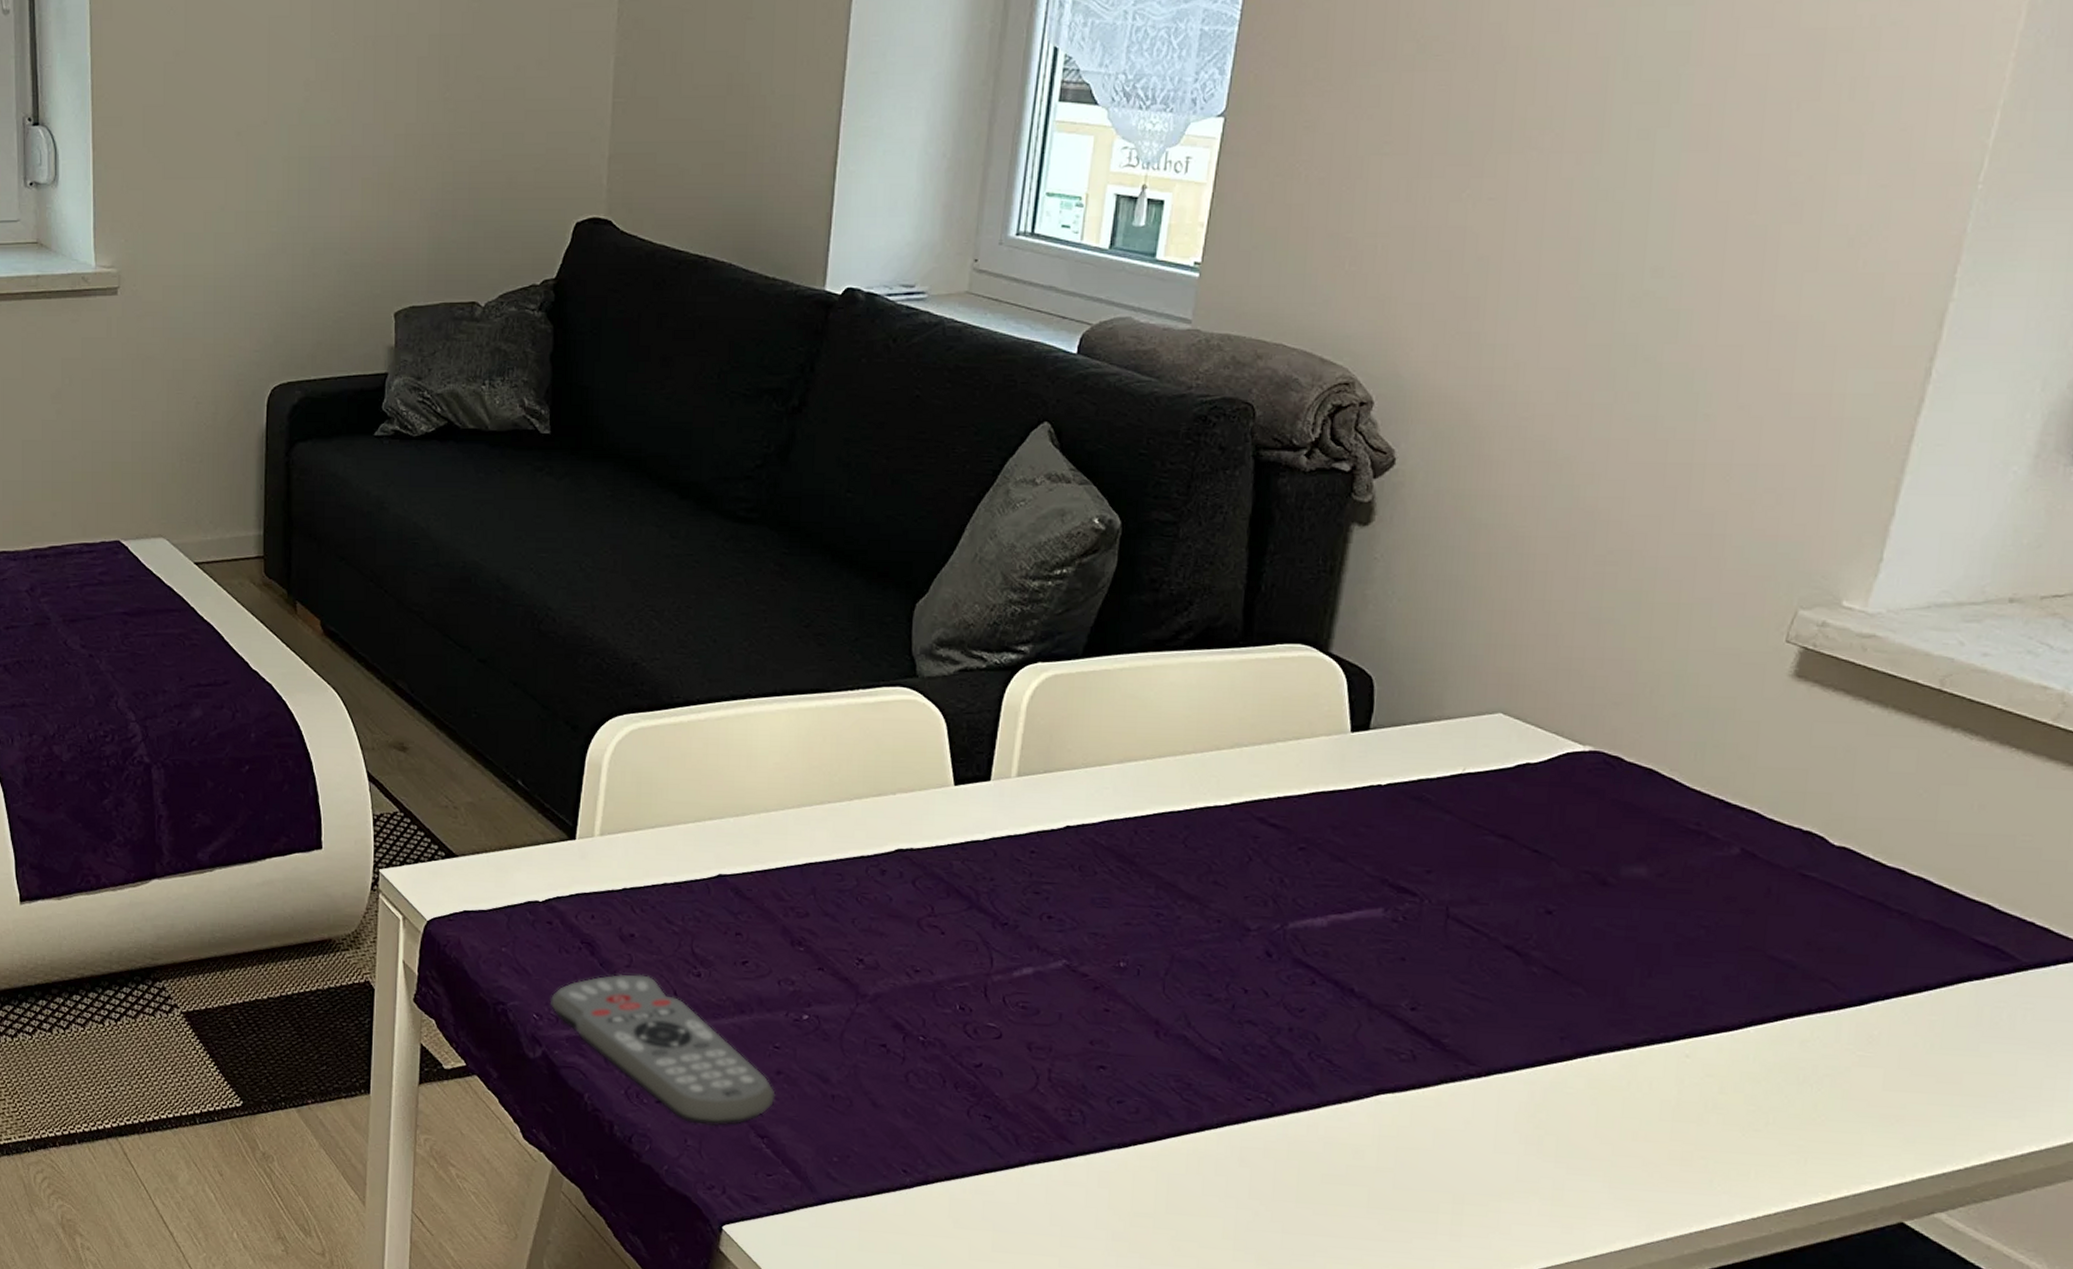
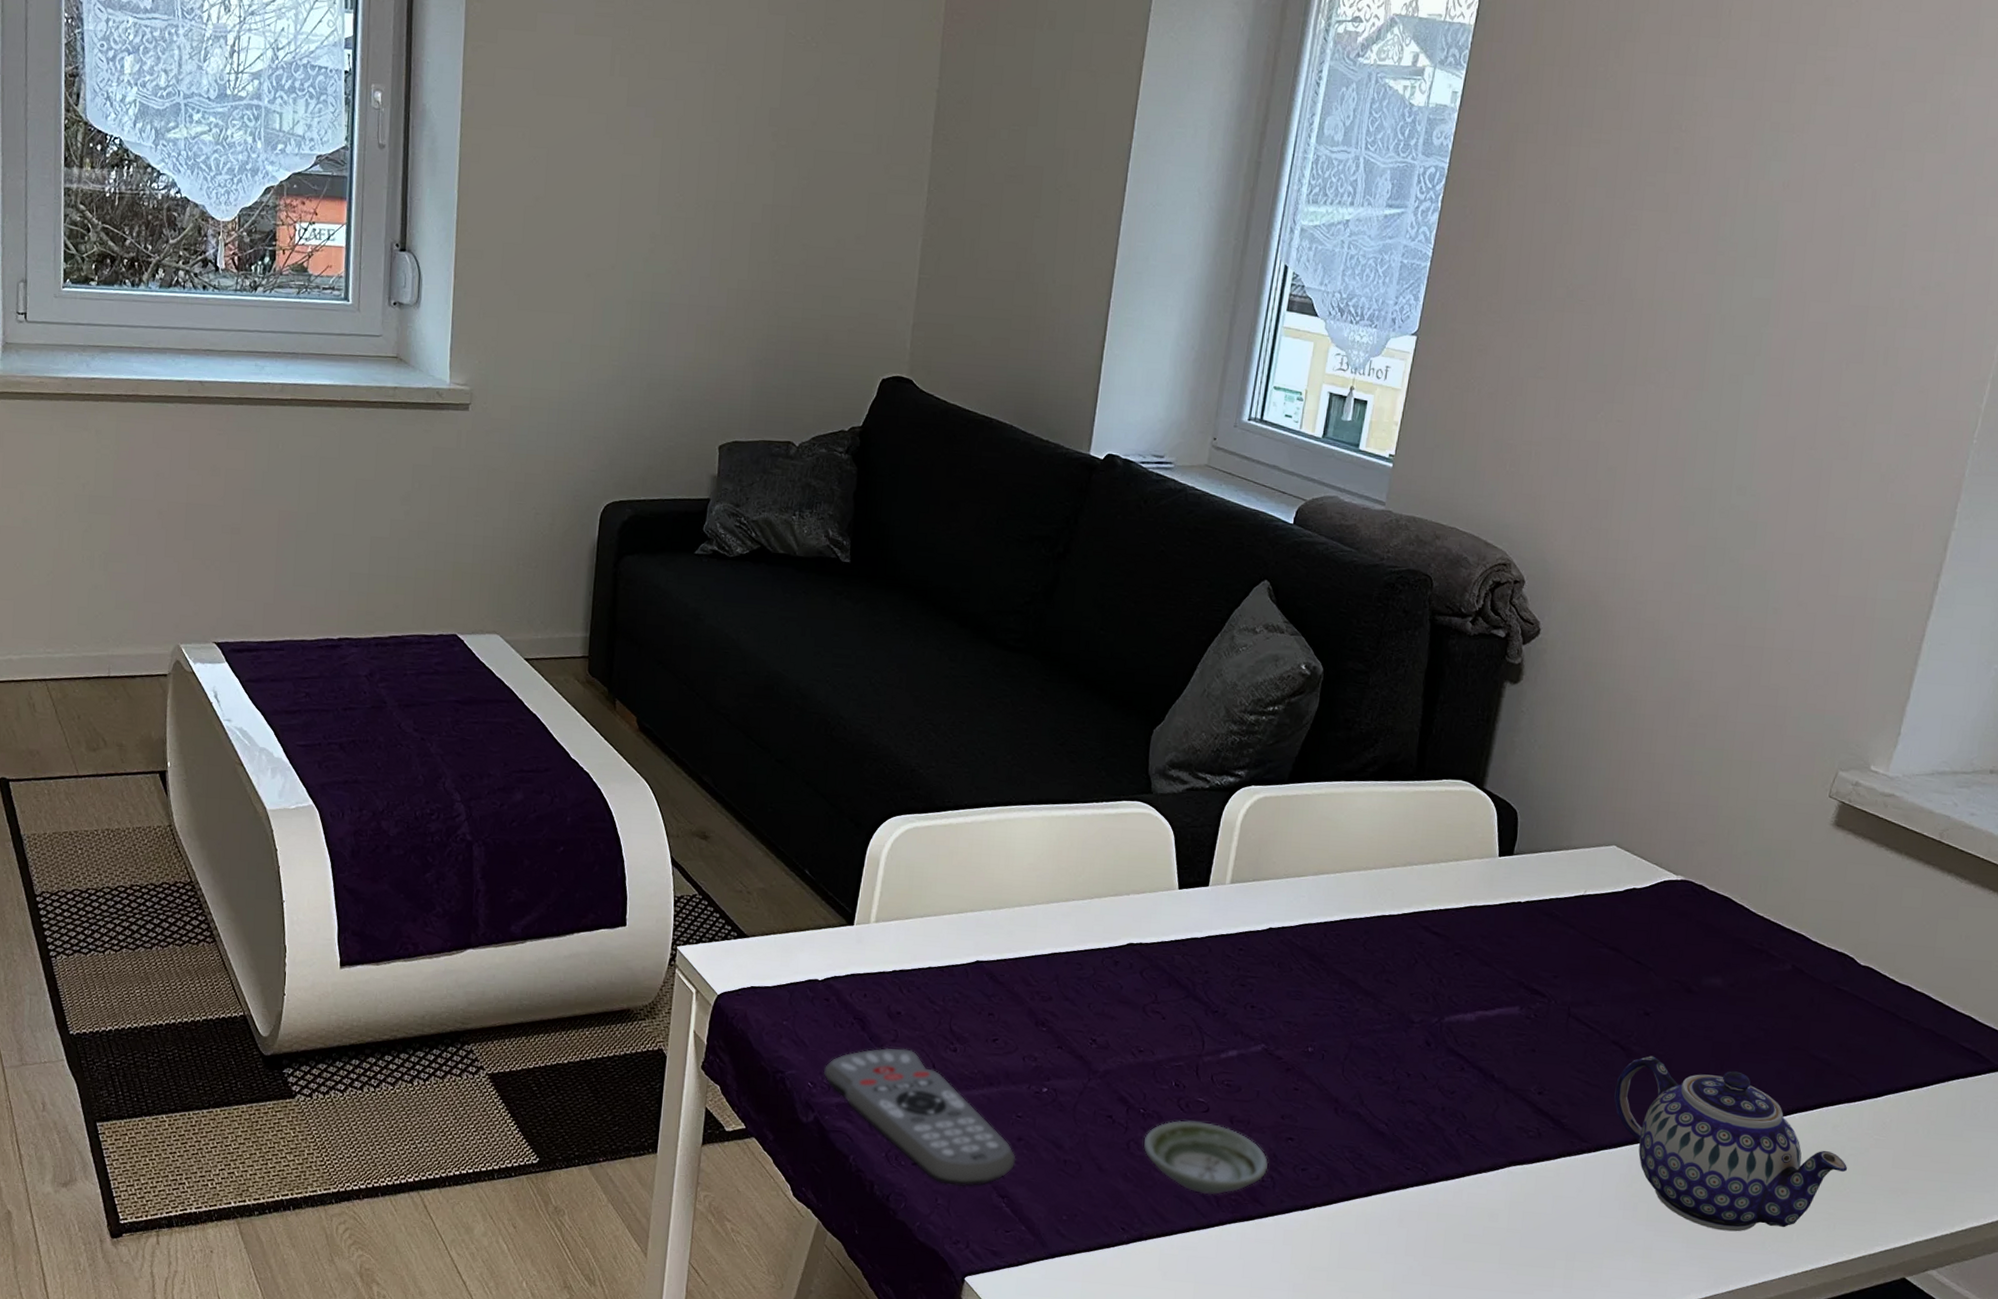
saucer: none [924,1048,1077,1132] -> present [1143,1120,1269,1195]
teapot: none [1509,962,1823,1169] -> present [1614,1056,1848,1232]

